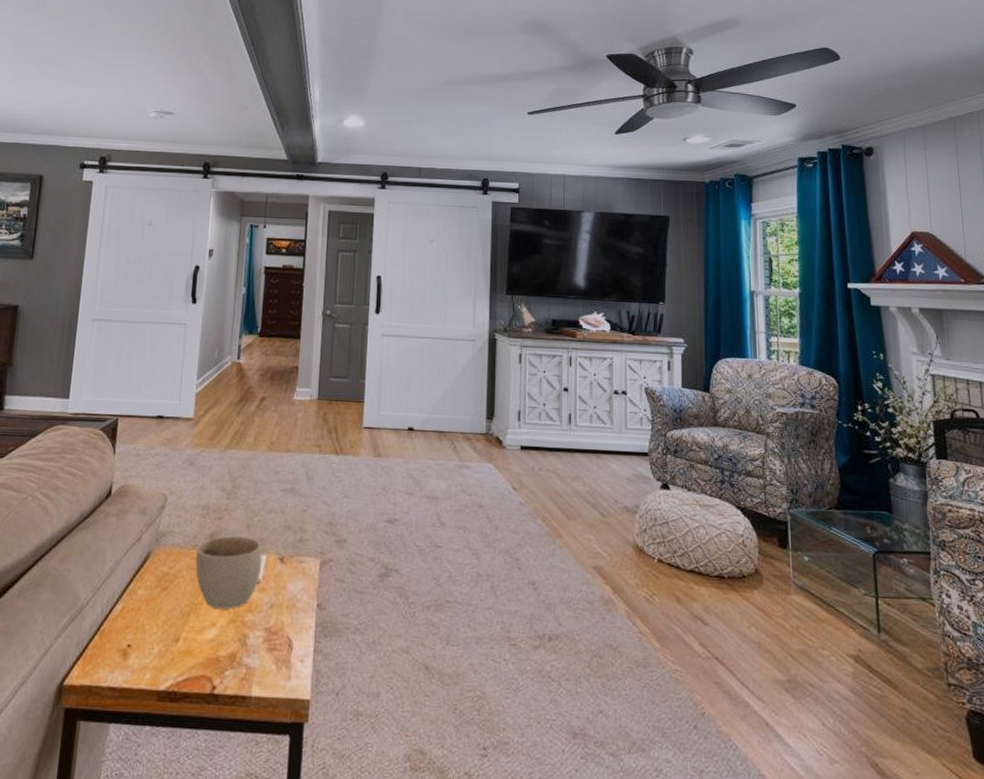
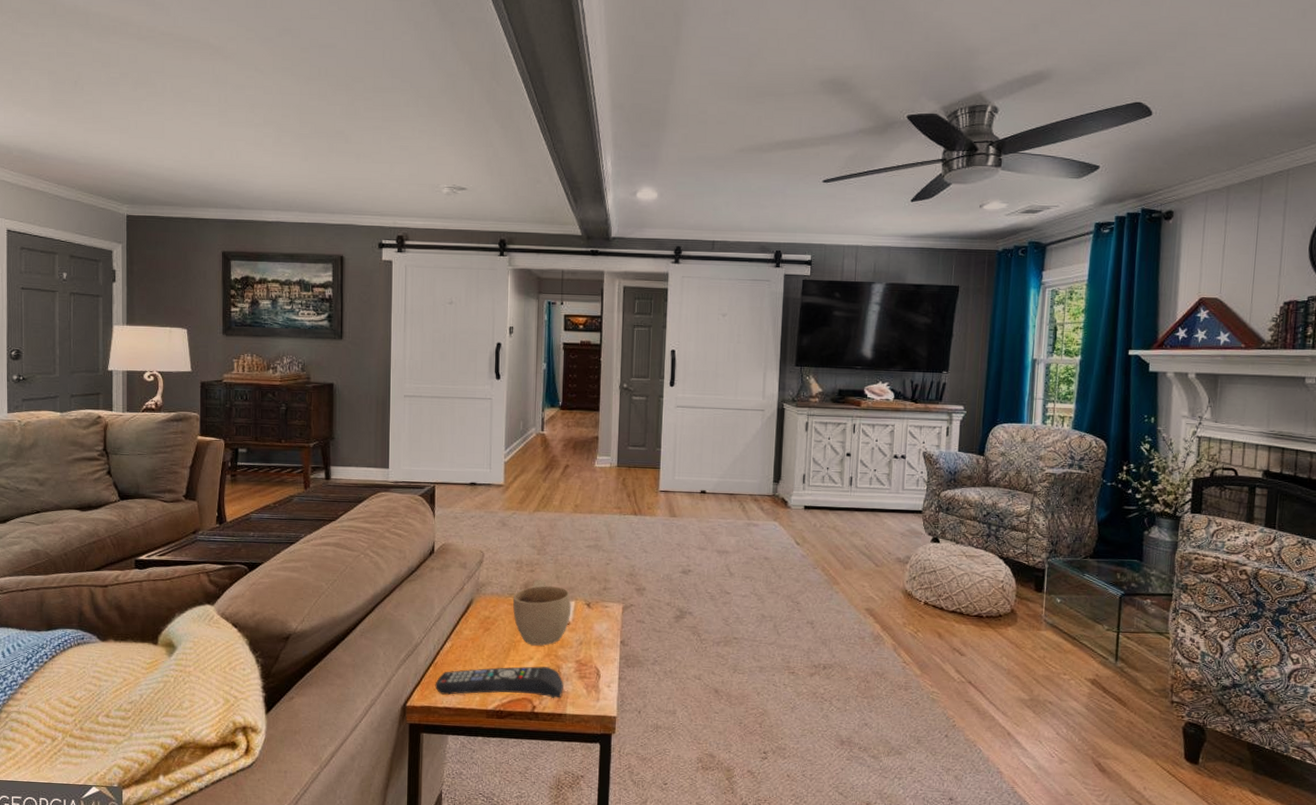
remote control: none [99,635,250,676] -> present [435,666,564,698]

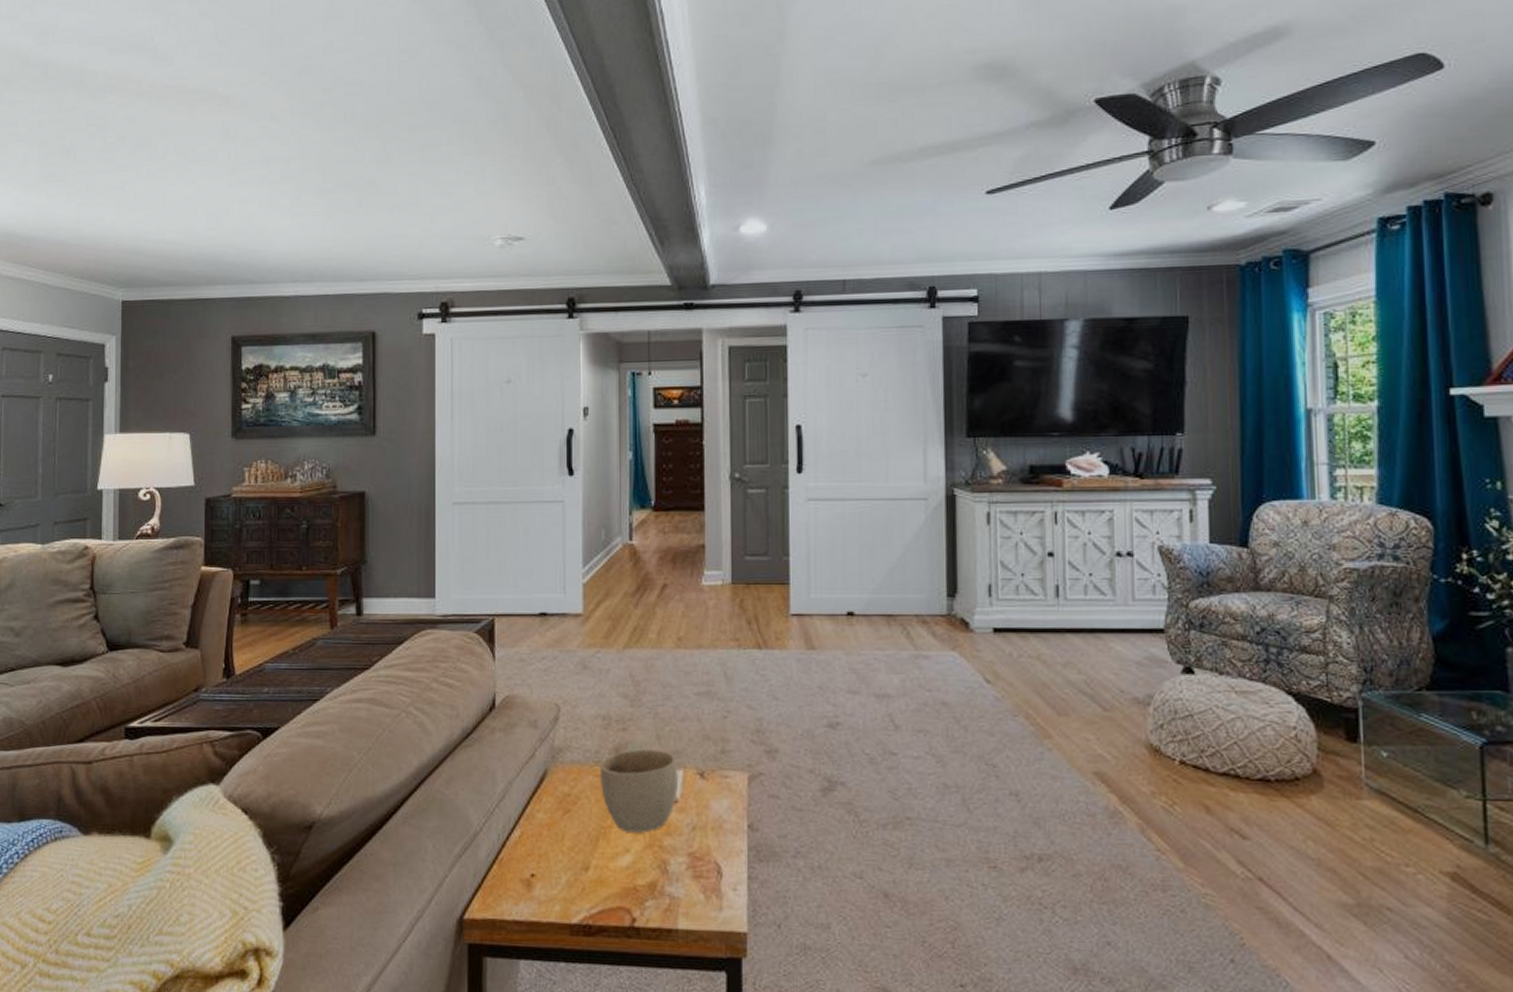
remote control: present [435,666,564,698] -> none [500,862,673,907]

